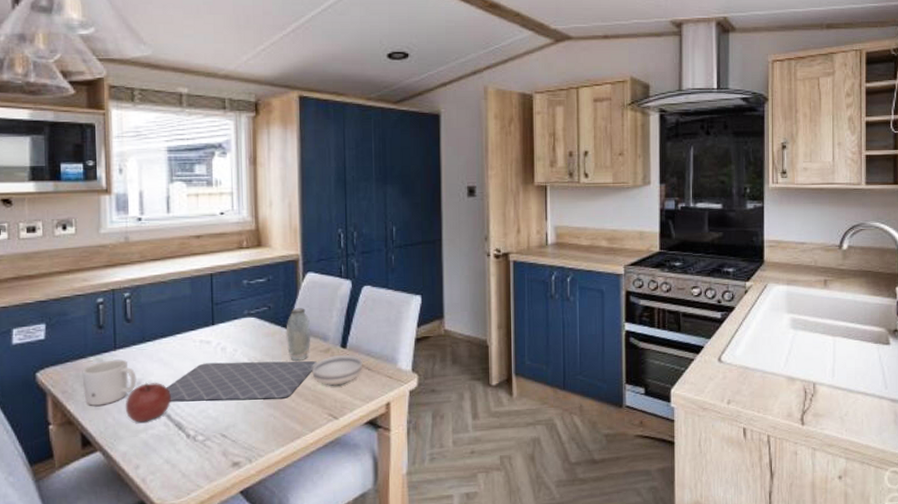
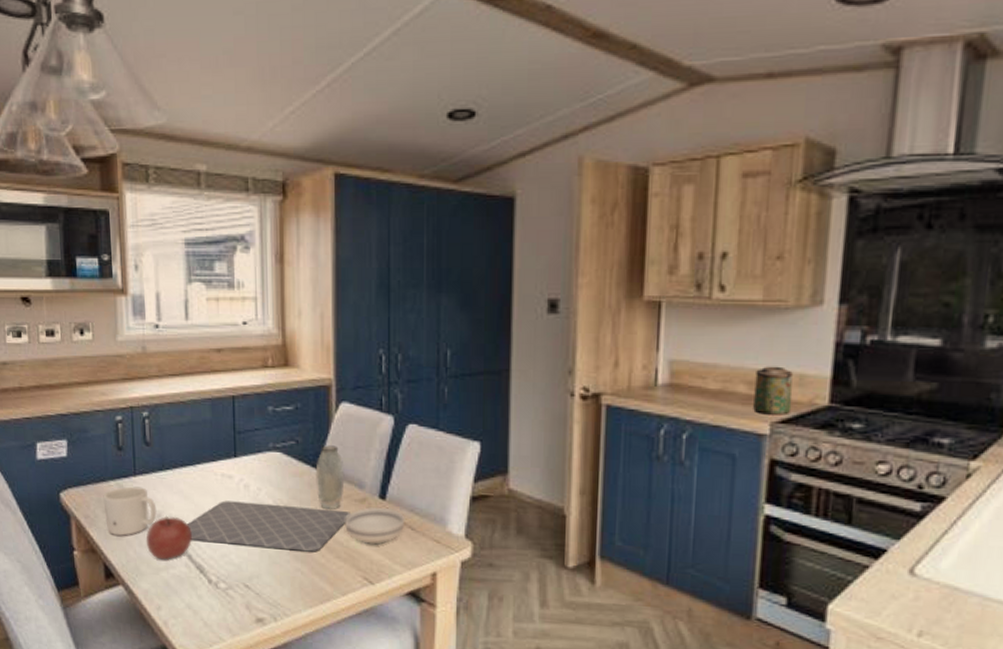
canister: none [612,227,637,261] -> present [753,366,793,415]

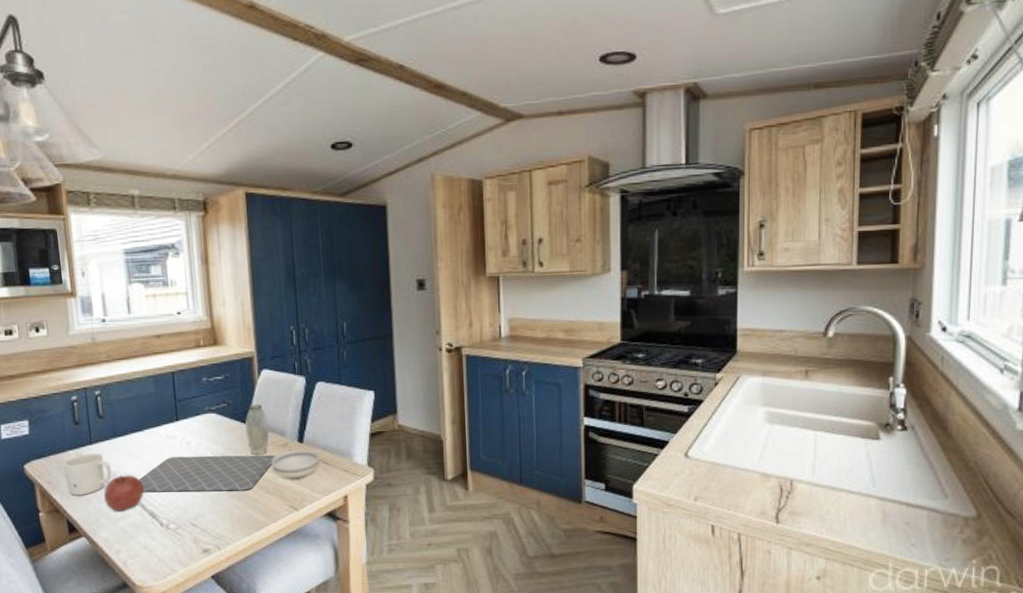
canister: present [753,366,793,415] -> none [569,317,596,353]

